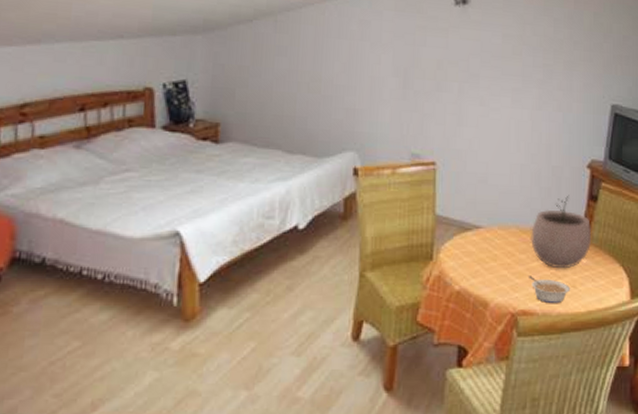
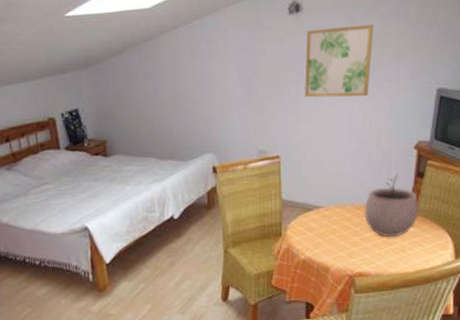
wall art: none [468,25,546,104] -> present [305,24,374,98]
legume: present [529,275,571,304] -> none [363,244,401,267]

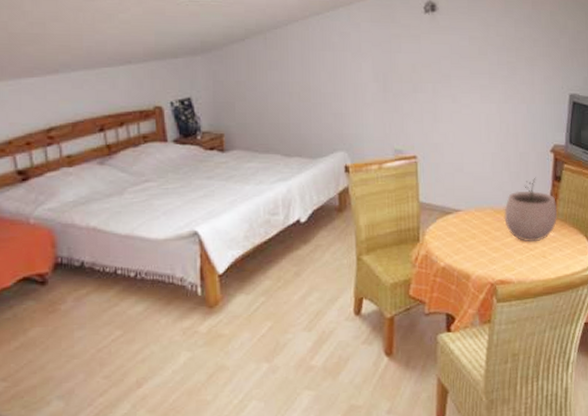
wall art: present [305,24,374,98] -> none [441,28,508,98]

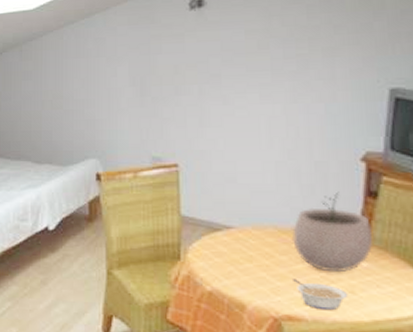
legume: none [504,249,542,273] -> present [293,278,349,311]

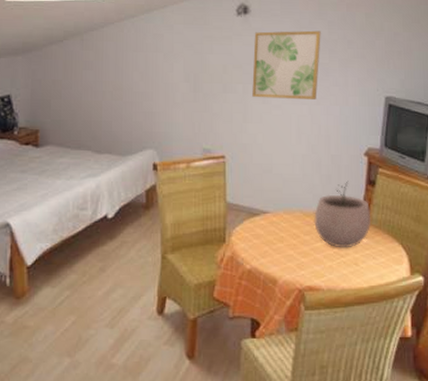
wall art: none [209,17,298,99] -> present [252,30,321,99]
legume: present [293,278,349,311] -> none [314,255,353,280]

